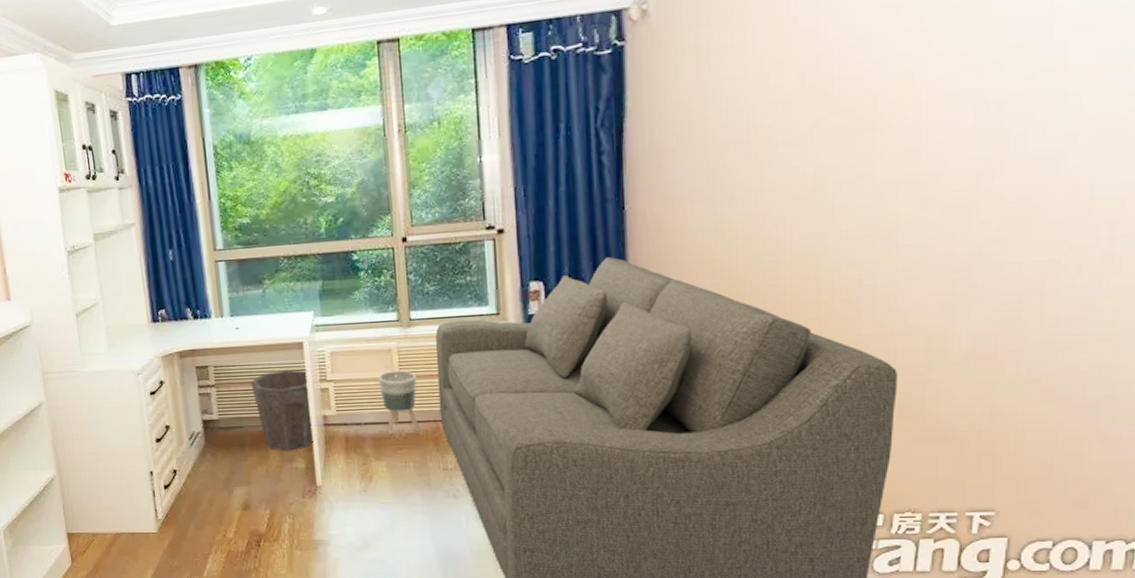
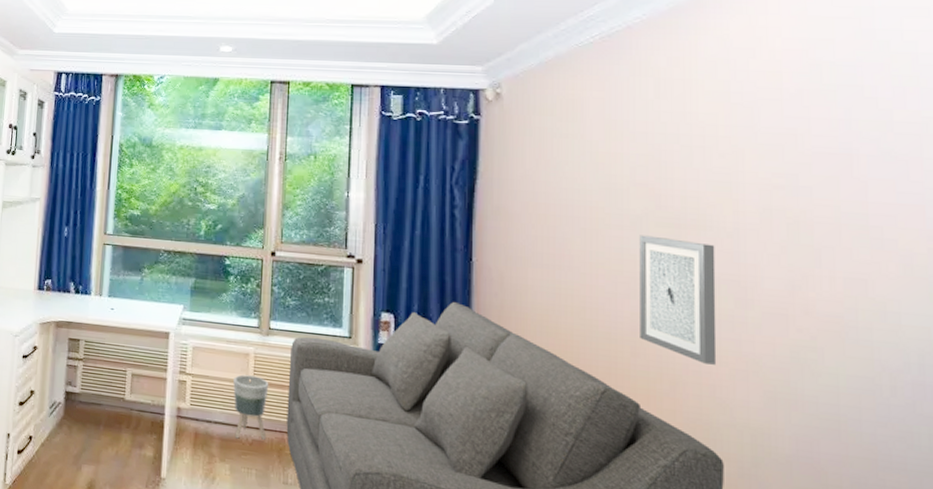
waste bin: present [251,369,315,451] -> none [115,355,170,437]
wall art: none [809,145,894,276] -> present [639,235,717,365]

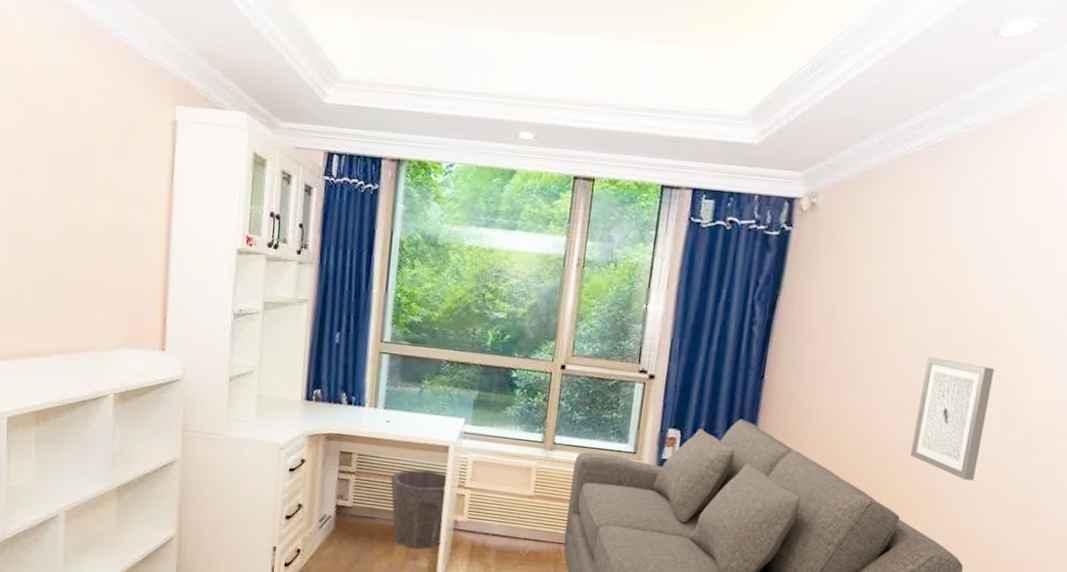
waste bin: none [115,355,170,437] -> present [390,469,449,550]
planter: present [233,374,269,440] -> none [512,488,550,551]

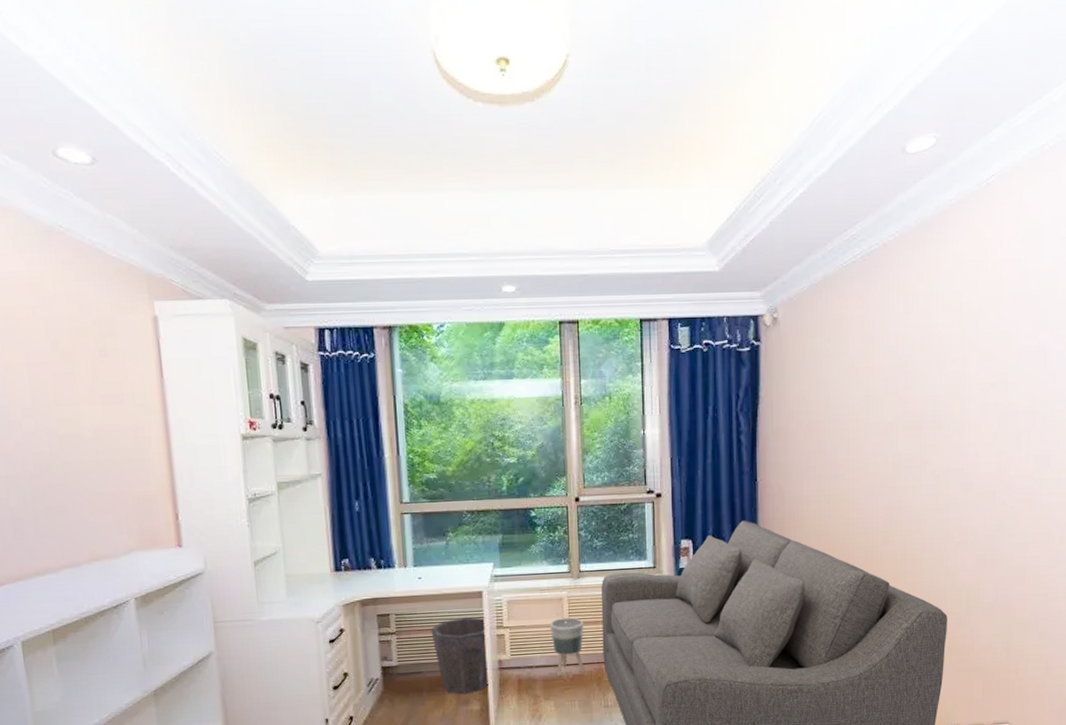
planter: none [512,488,550,551] -> present [550,617,585,677]
wall art: present [910,356,995,481] -> none [890,439,947,541]

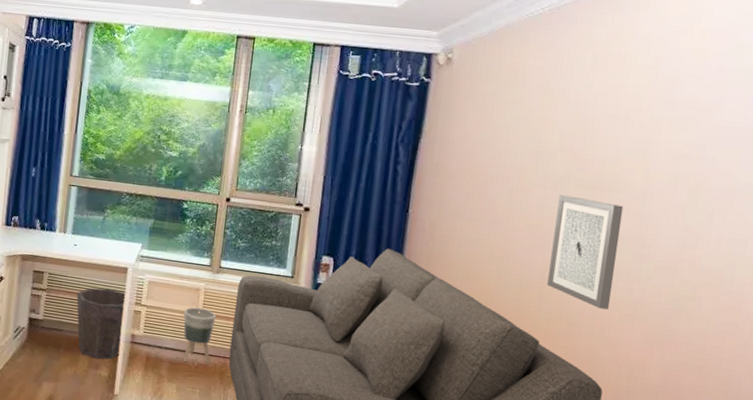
wall art: none [890,439,947,541] -> present [547,194,624,310]

